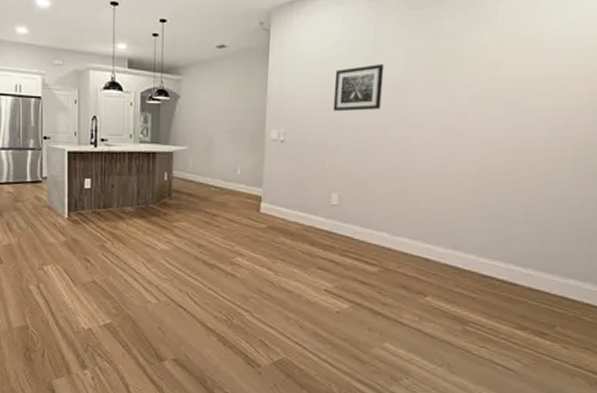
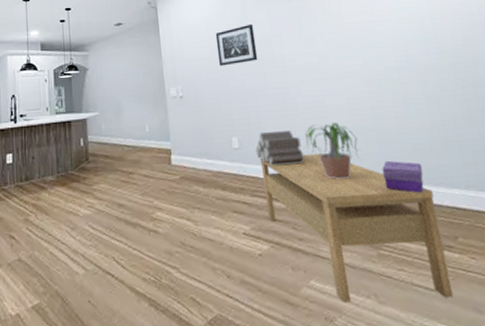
coffee table: none [353,218,544,380] -> present [259,153,454,303]
log pile: none [355,192,409,229] -> present [255,131,305,165]
potted plant: none [413,190,476,252] -> present [305,122,358,179]
decorative box: none [491,239,541,278] -> present [382,160,424,193]

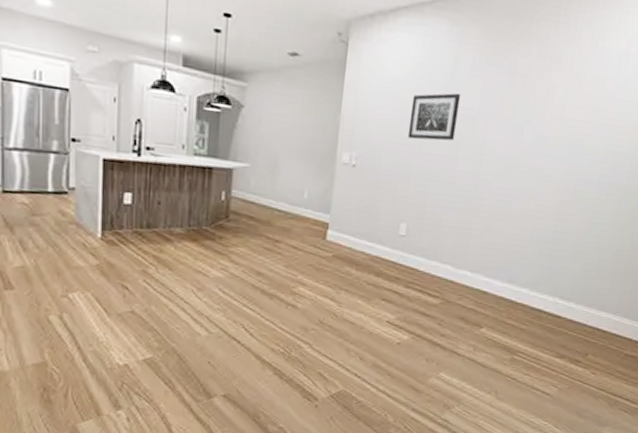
log pile: present [255,131,305,165] -> none [421,224,473,263]
coffee table: present [259,153,454,303] -> none [416,249,583,403]
potted plant: present [305,122,358,179] -> none [476,225,532,286]
decorative box: present [382,160,424,193] -> none [541,275,583,311]

